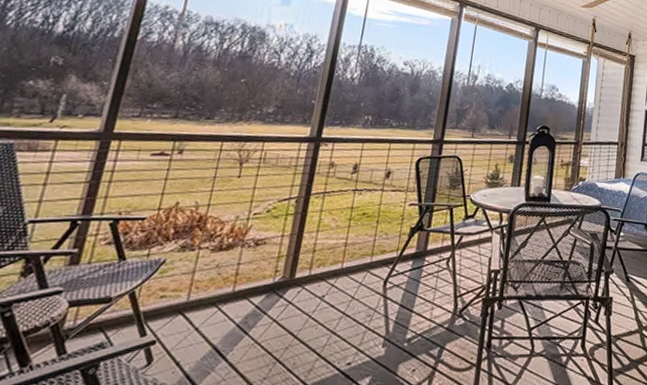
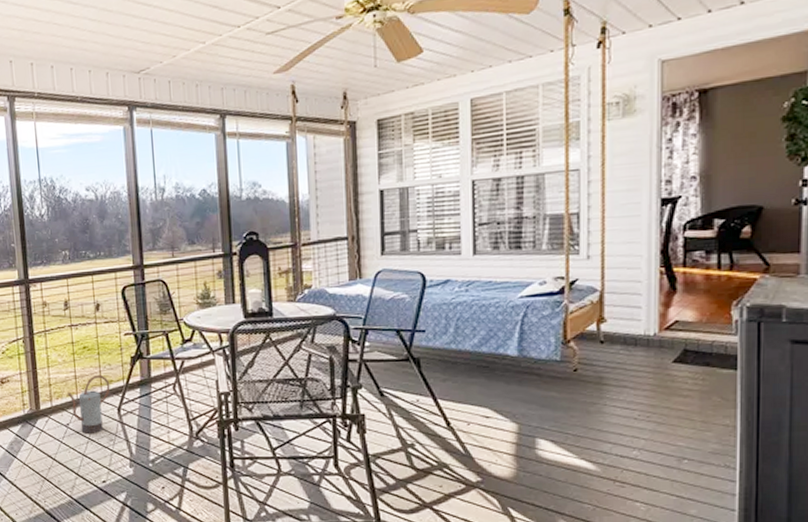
watering can: none [331,243,382,307] -> present [67,374,110,433]

